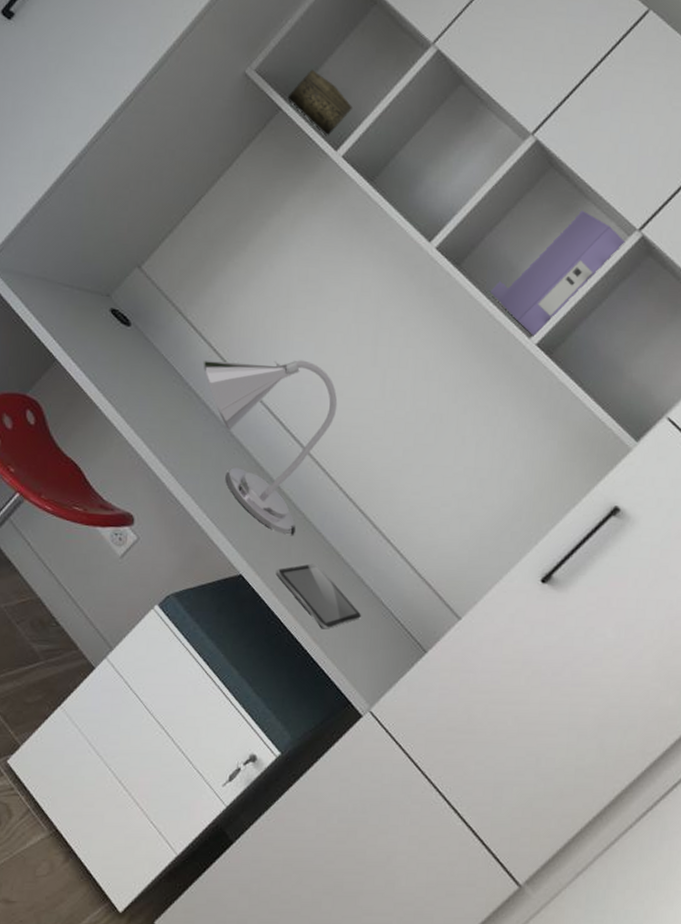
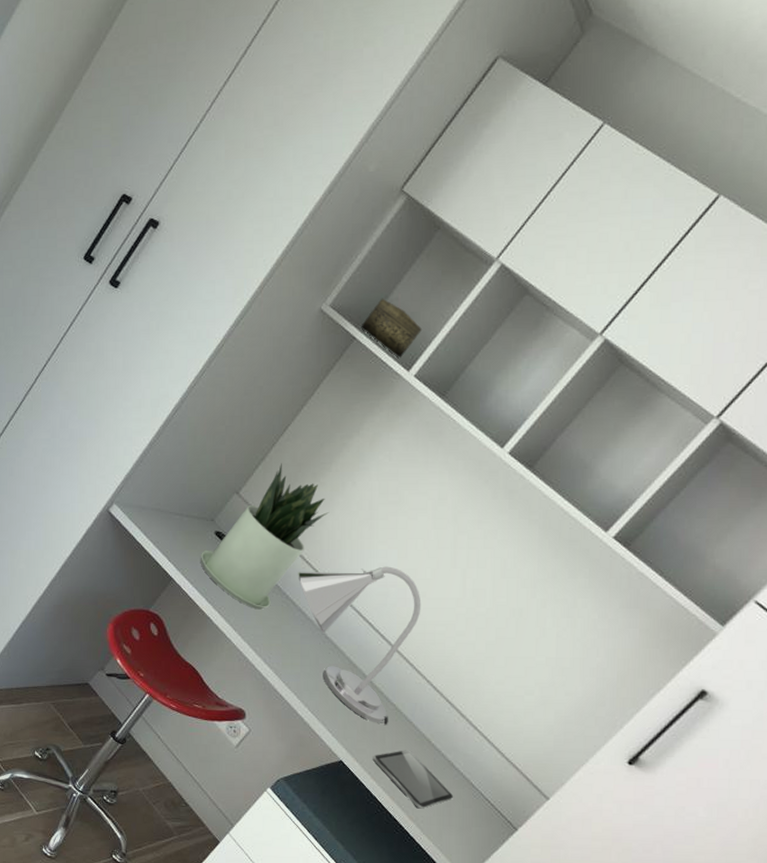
planter: none [92,238,243,401] -> present [201,463,330,610]
binder: present [490,208,626,337] -> none [564,401,703,530]

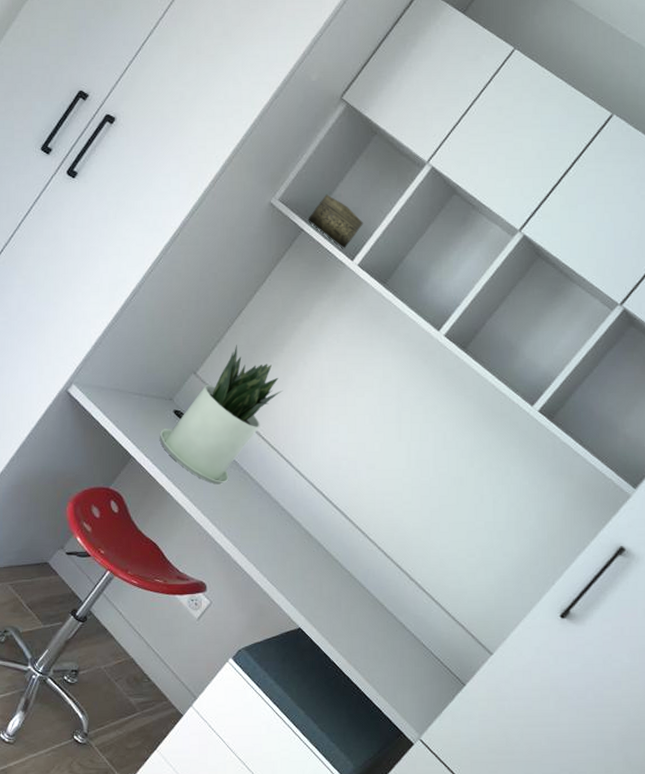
table lamp: present [297,566,421,725] -> none [254,441,371,591]
tablet: present [373,750,454,809] -> none [330,614,406,670]

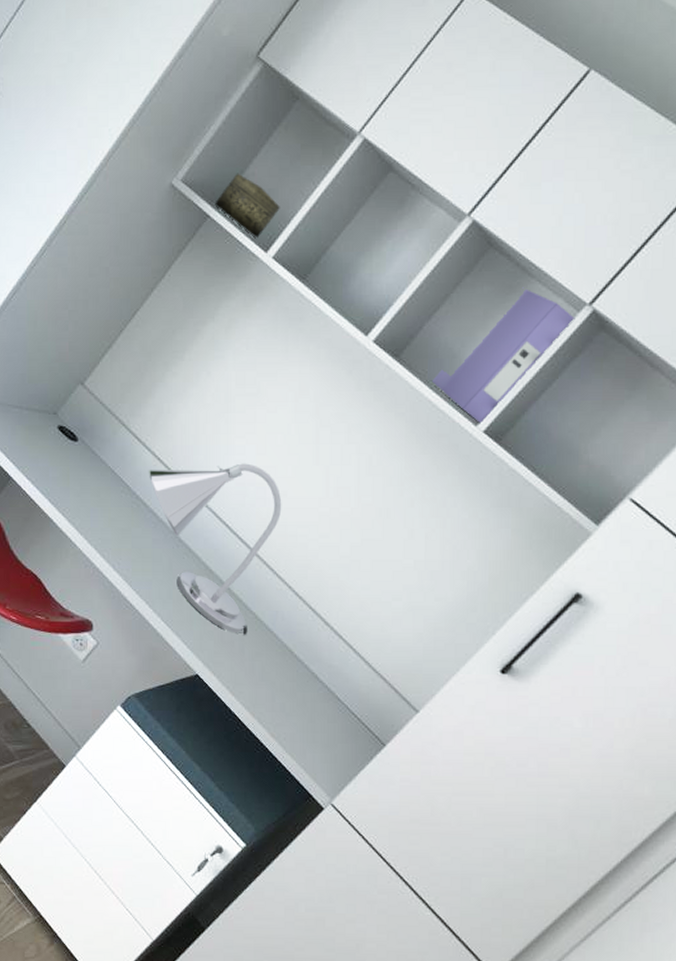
planter: present [160,345,283,485] -> none [43,351,183,511]
table lamp: none [254,441,371,591] -> present [148,463,282,635]
binder: none [494,290,610,405] -> present [431,287,575,424]

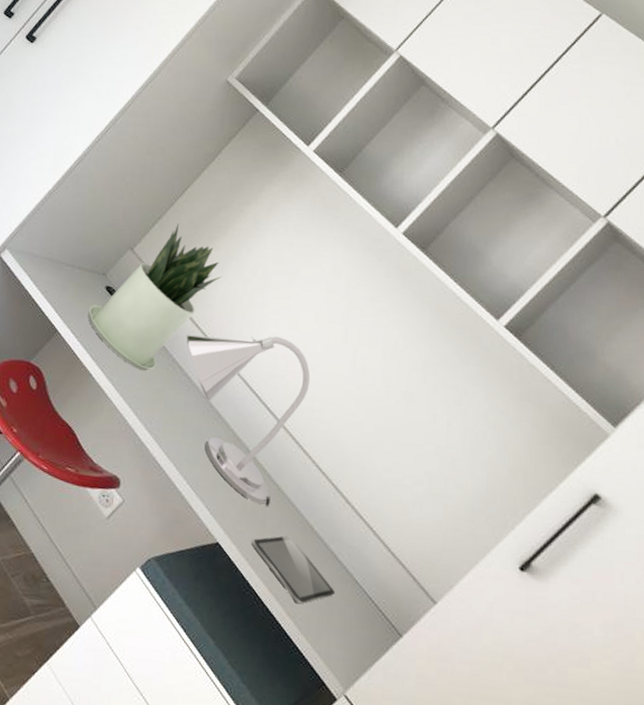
planter: none [43,351,183,511] -> present [88,223,223,371]
decorative box: present [215,173,280,239] -> none [264,75,323,134]
tablet: none [232,662,318,725] -> present [252,535,336,604]
binder: present [431,287,575,424] -> none [456,196,591,319]

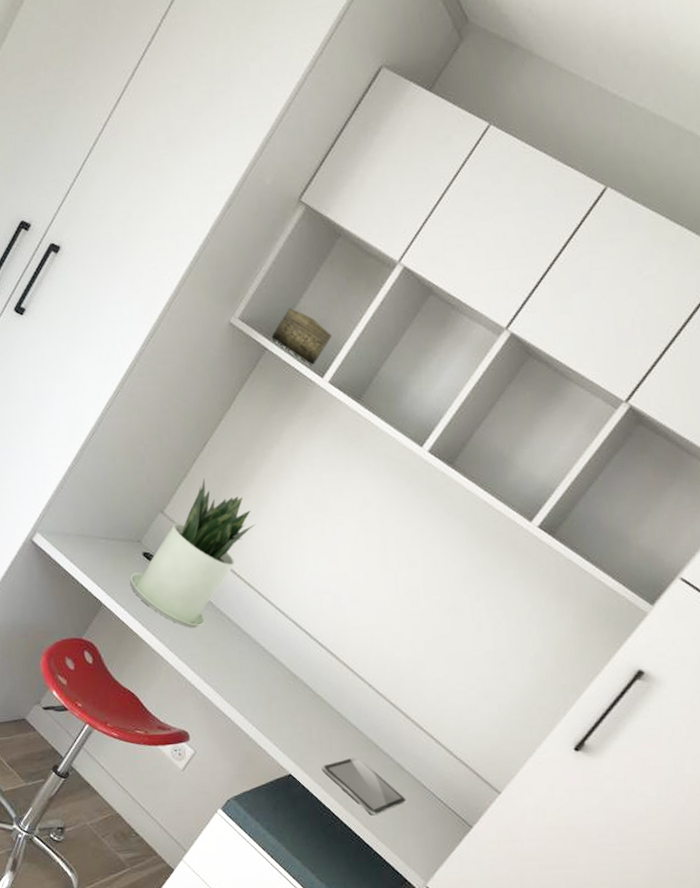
table lamp: present [185,334,311,506] -> none [229,573,357,733]
decorative box: none [264,75,323,134] -> present [271,307,332,366]

